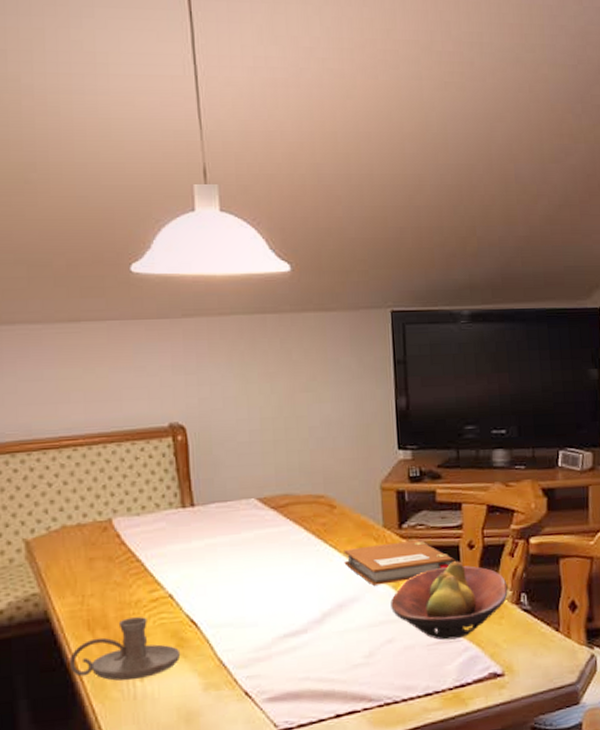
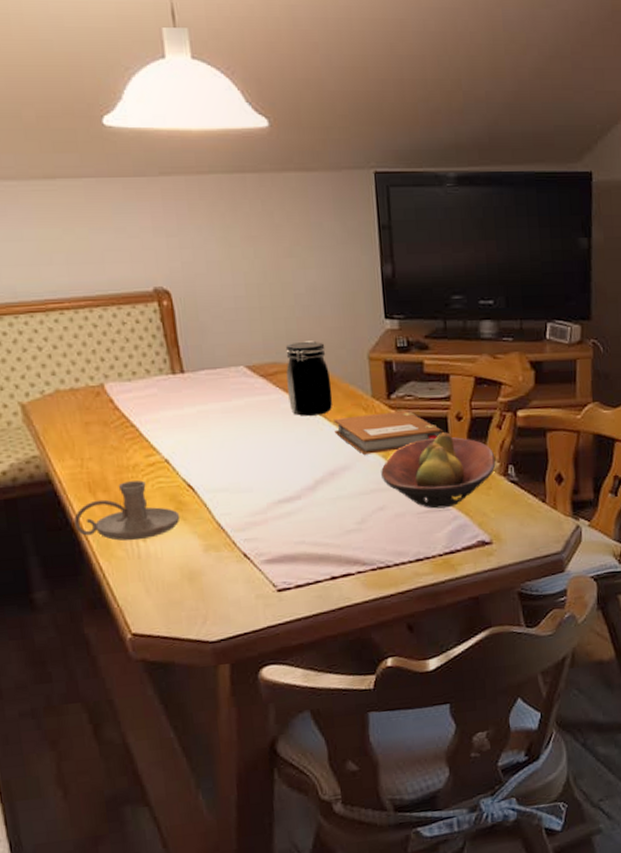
jar: none [297,472,344,548] -> present [285,340,333,416]

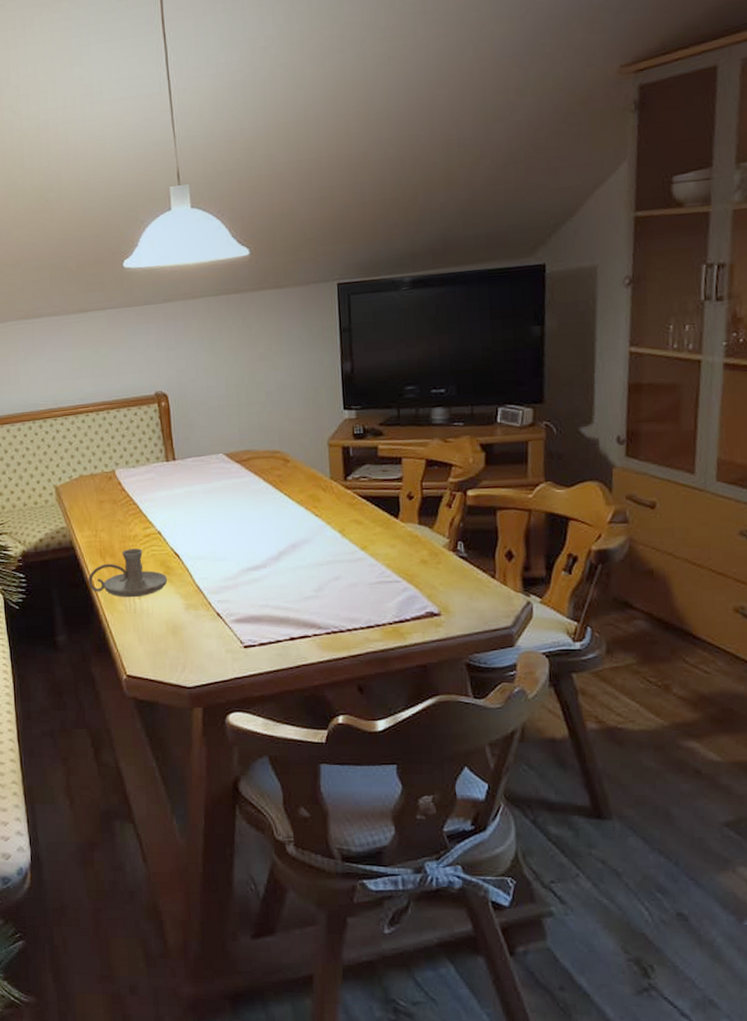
jar: present [285,340,333,416] -> none [257,431,296,496]
notebook: present [333,410,445,455] -> none [296,490,397,530]
fruit bowl: present [381,432,496,509] -> none [337,510,445,580]

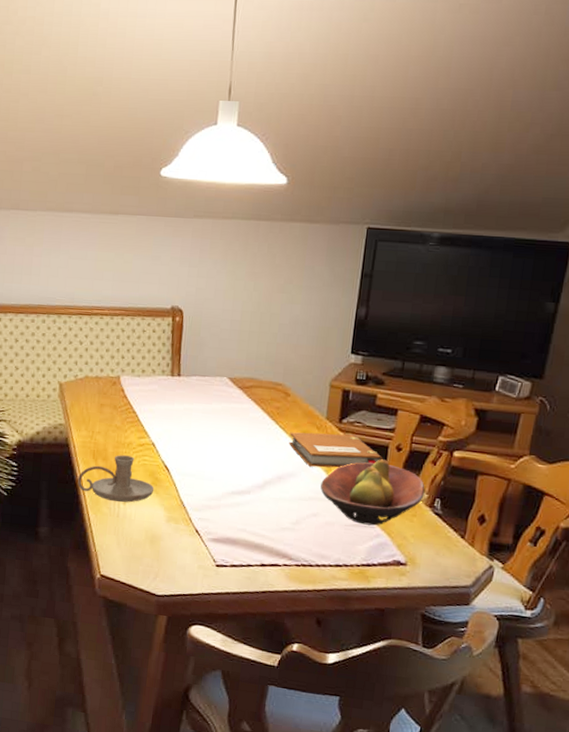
notebook: none [296,490,397,530] -> present [289,432,384,468]
fruit bowl: none [337,510,445,580] -> present [320,459,425,526]

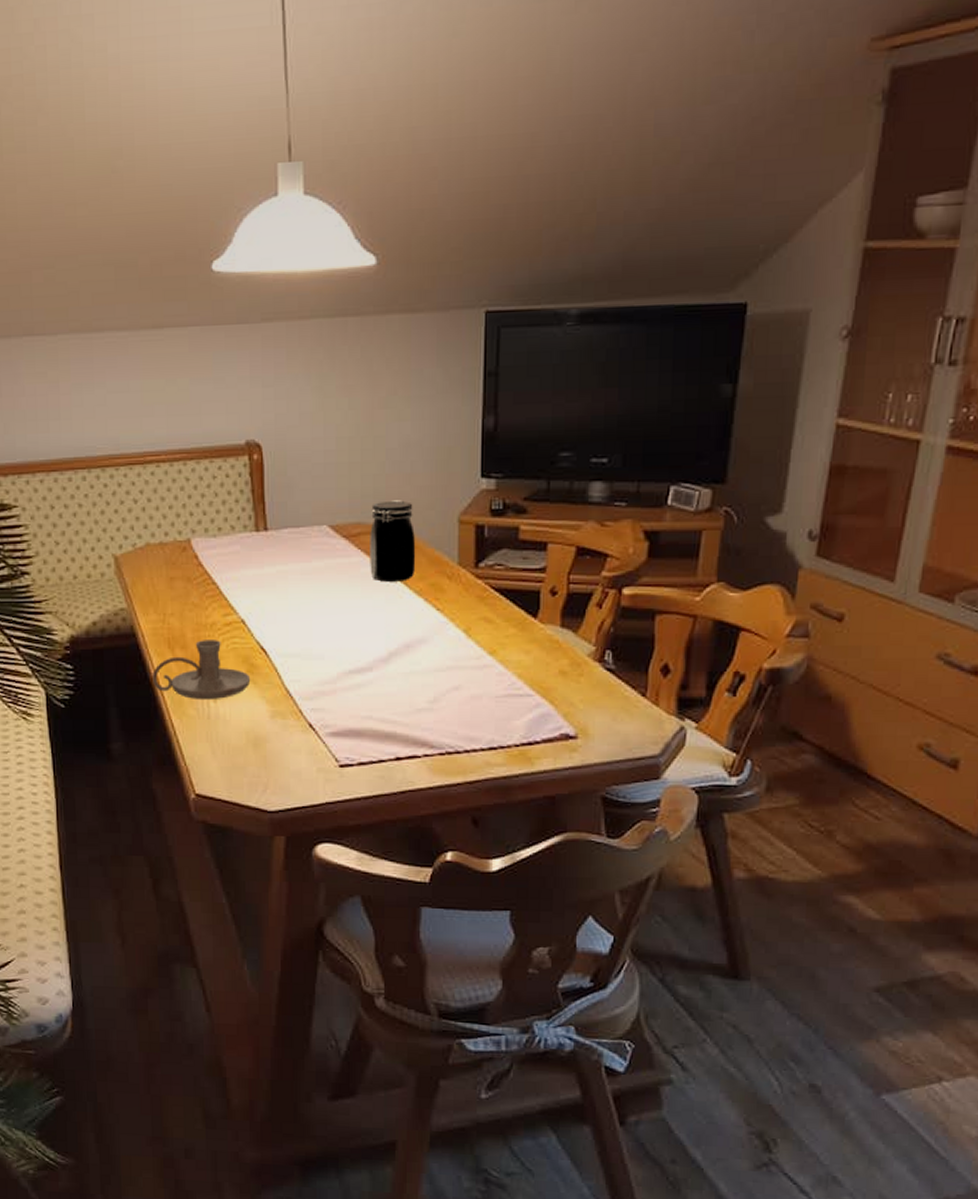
jar: none [256,364,296,427] -> present [370,500,416,582]
notebook: present [289,432,384,468] -> none [414,580,536,628]
fruit bowl: present [320,459,425,526] -> none [460,608,591,693]

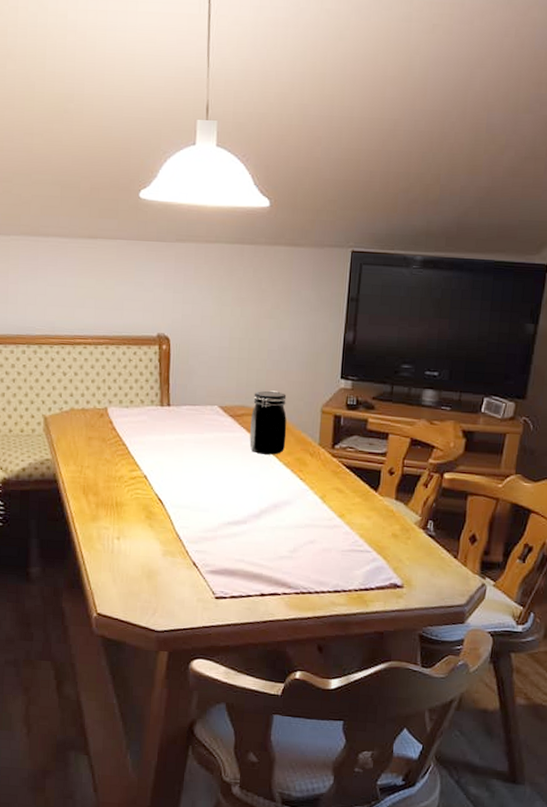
candle holder: present [152,640,251,701] -> none [68,489,149,538]

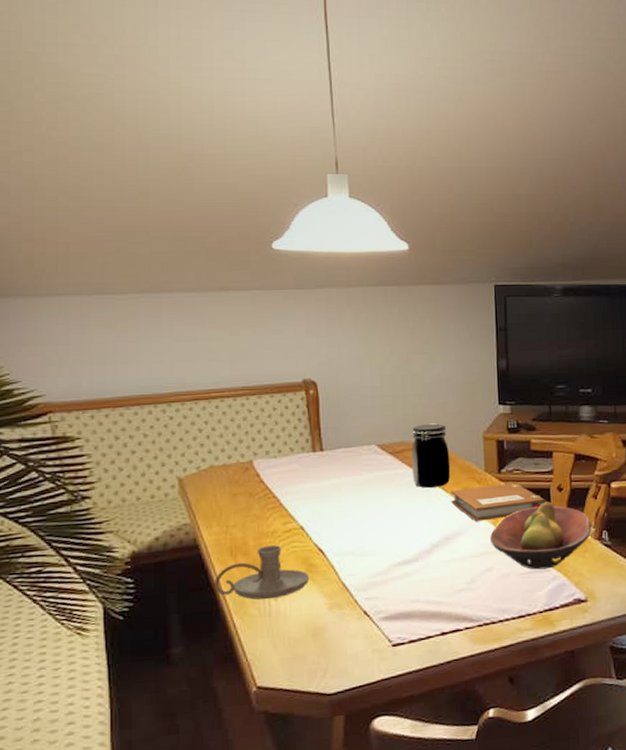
candle holder: none [68,489,149,538] -> present [215,545,310,600]
notebook: none [283,459,377,494] -> present [450,482,548,522]
fruit bowl: none [316,483,418,550] -> present [490,502,592,570]

